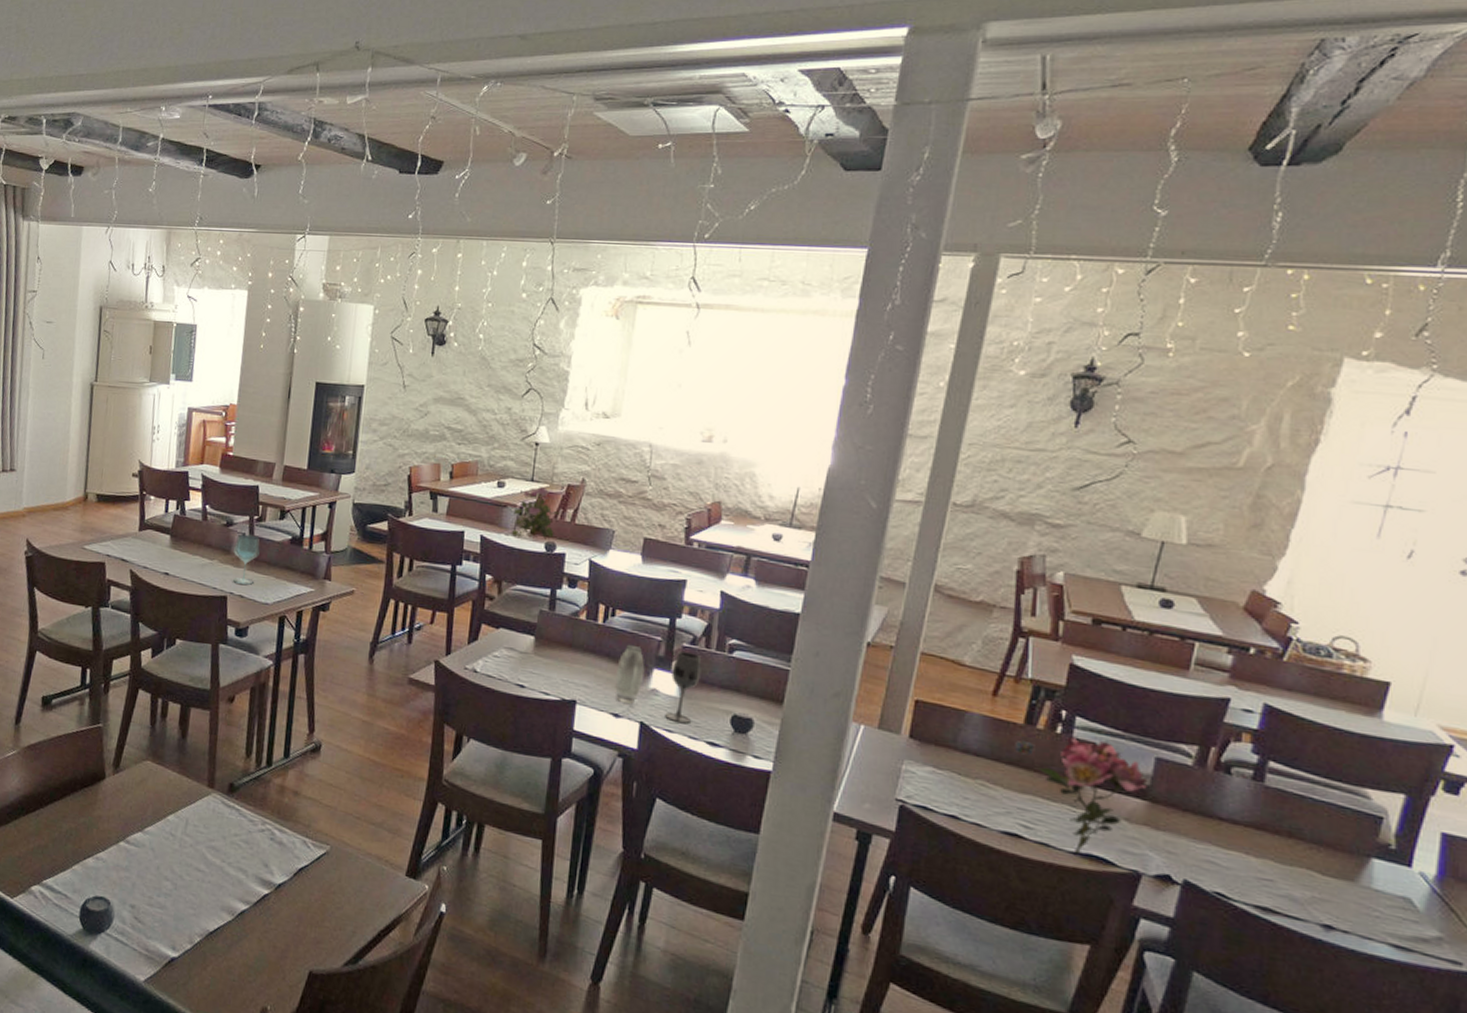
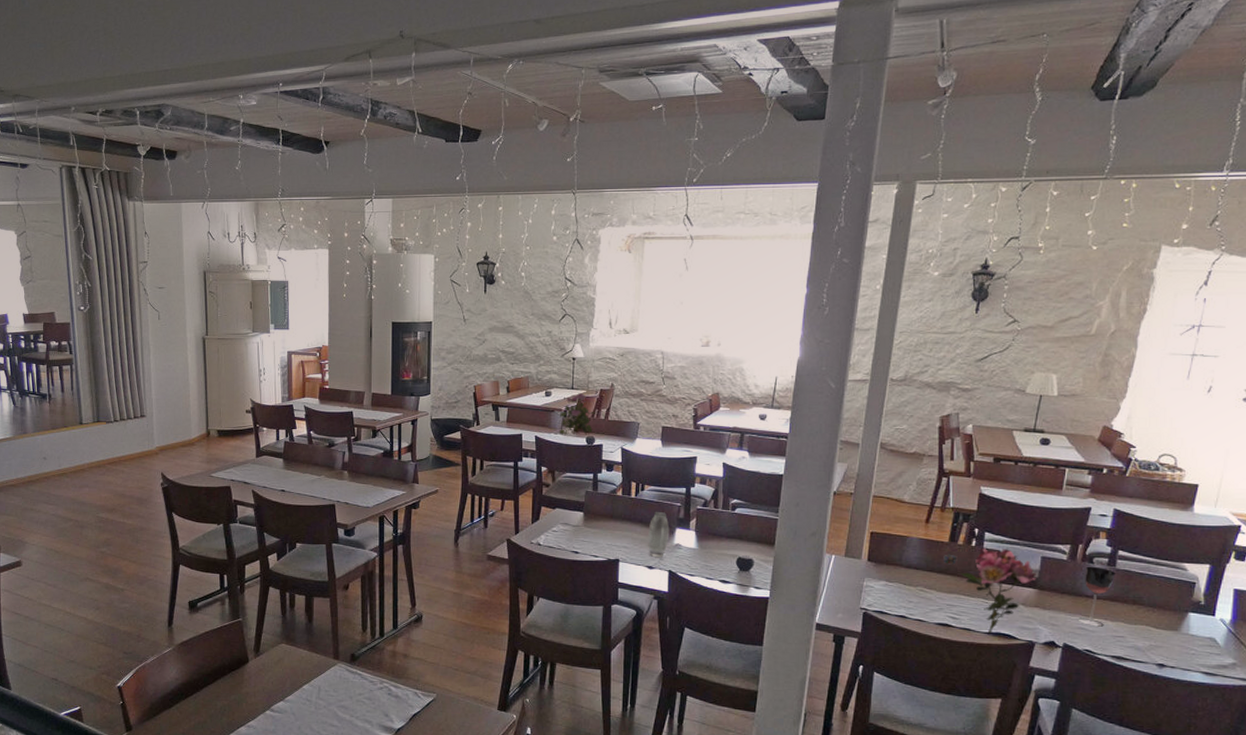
wine glass: present [233,534,260,586] -> none [337,452,358,494]
wine glass: present [665,651,702,724] -> none [687,513,712,569]
wineglass: none [1205,777,1263,863] -> present [1078,566,1115,627]

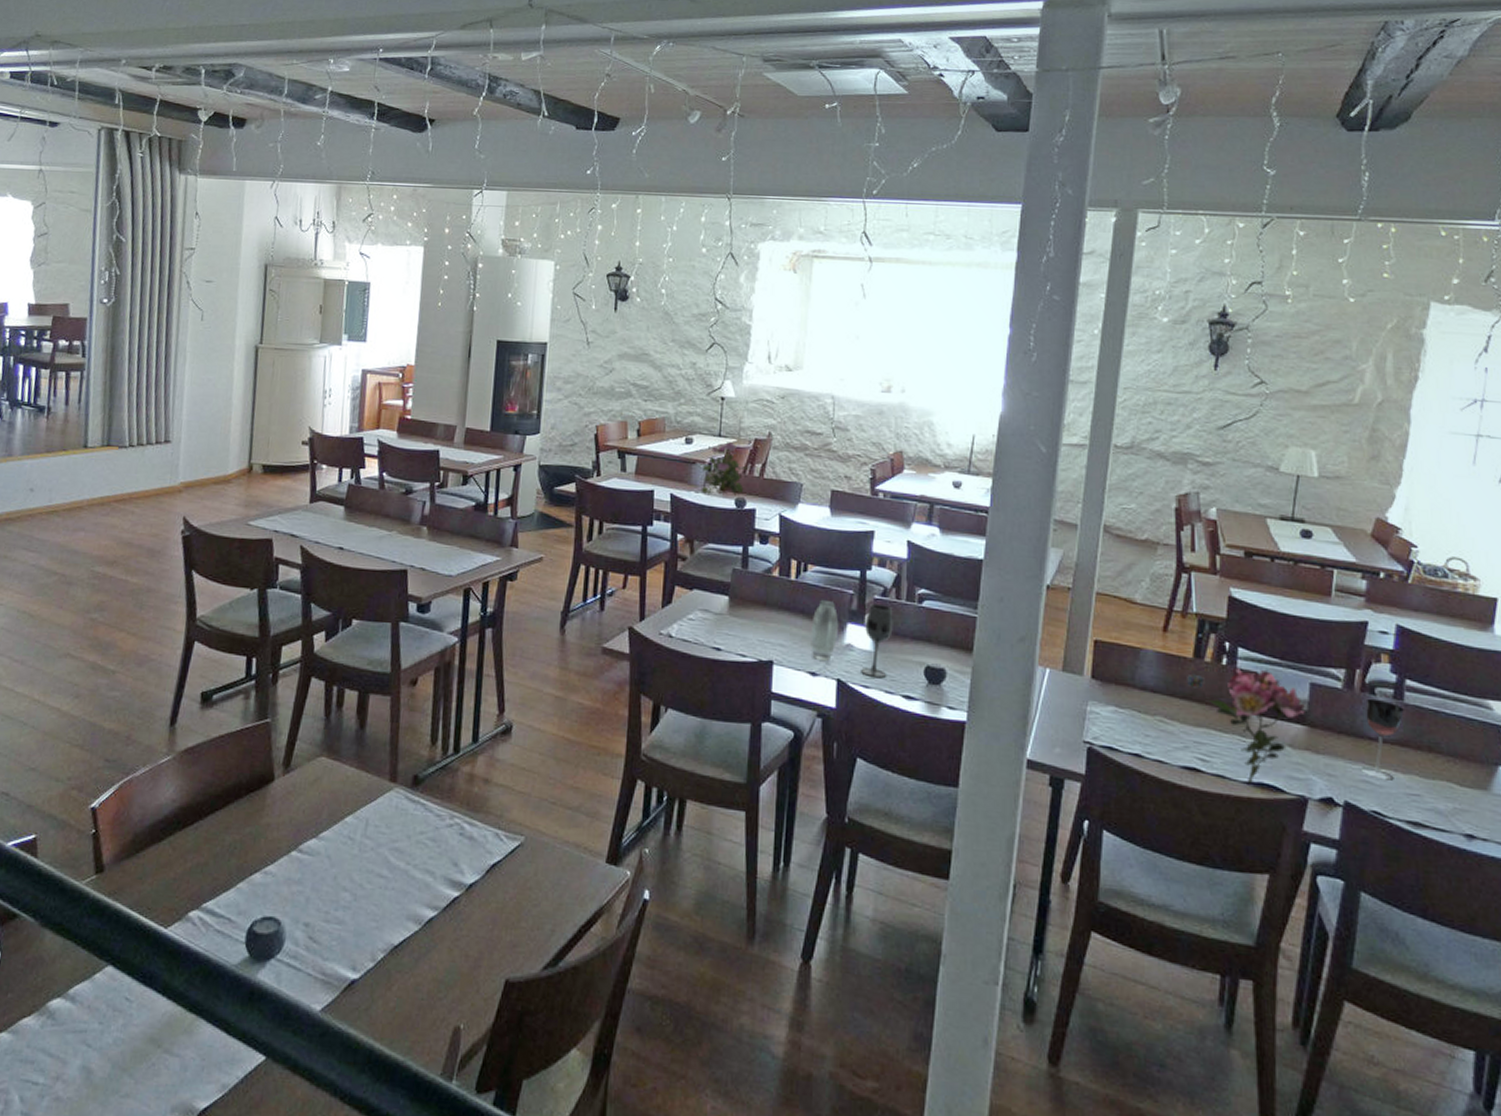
wine glass: none [687,513,712,569] -> present [861,604,893,679]

